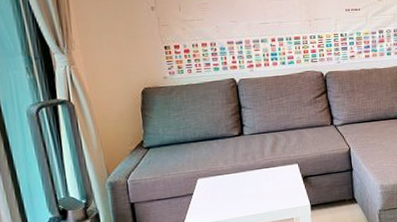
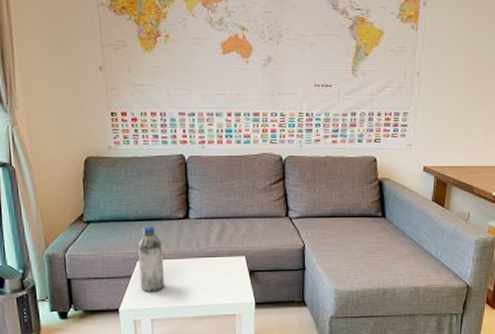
water bottle: none [196,145,226,208] -> present [137,226,165,293]

